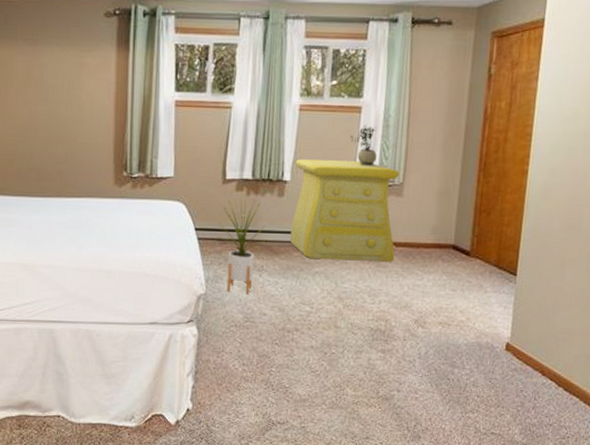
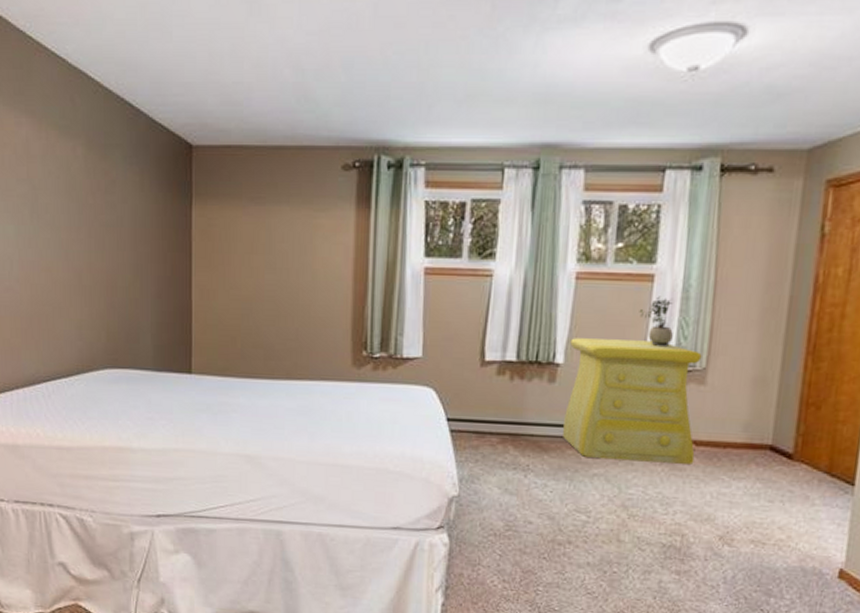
house plant: present [218,194,265,295] -> none [474,379,532,499]

